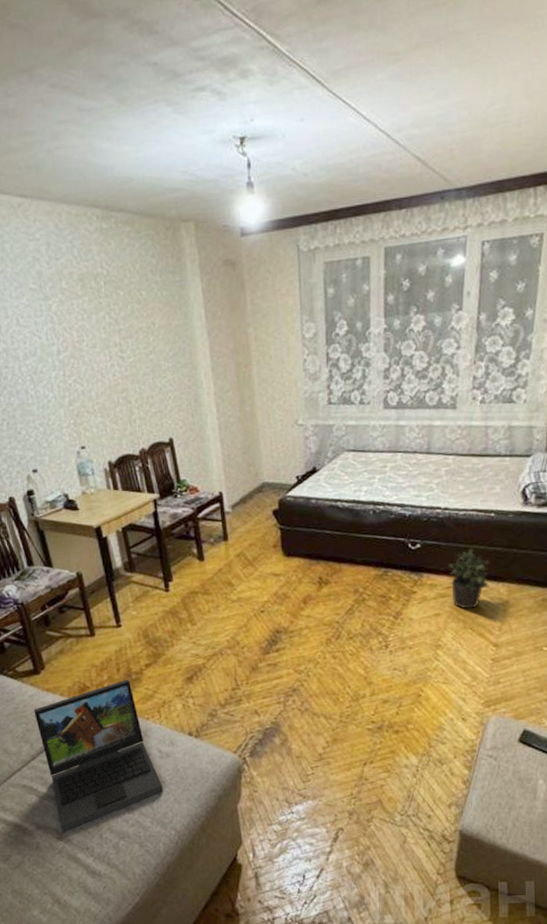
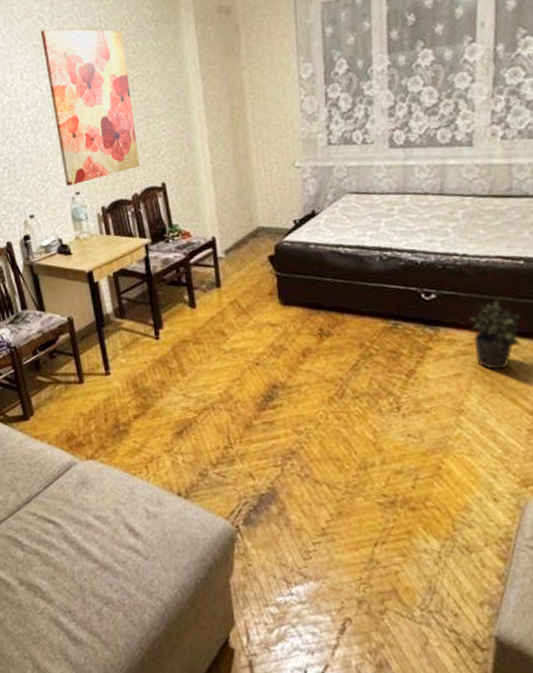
laptop: present [33,679,163,833] -> none [21,430,149,592]
wall art: none [37,272,147,440] -> present [40,29,140,186]

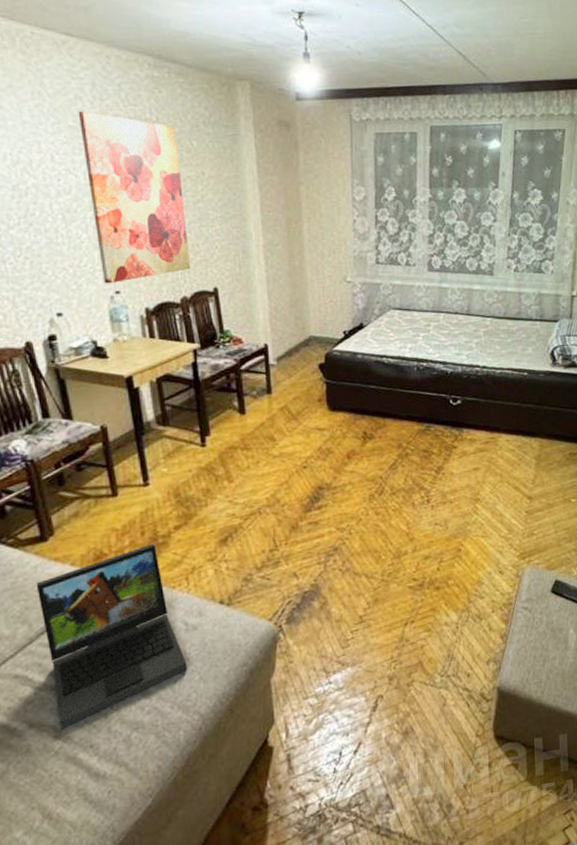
laptop: none [21,430,149,592] -> present [36,543,187,730]
potted plant: present [470,301,521,370] -> none [486,405,524,463]

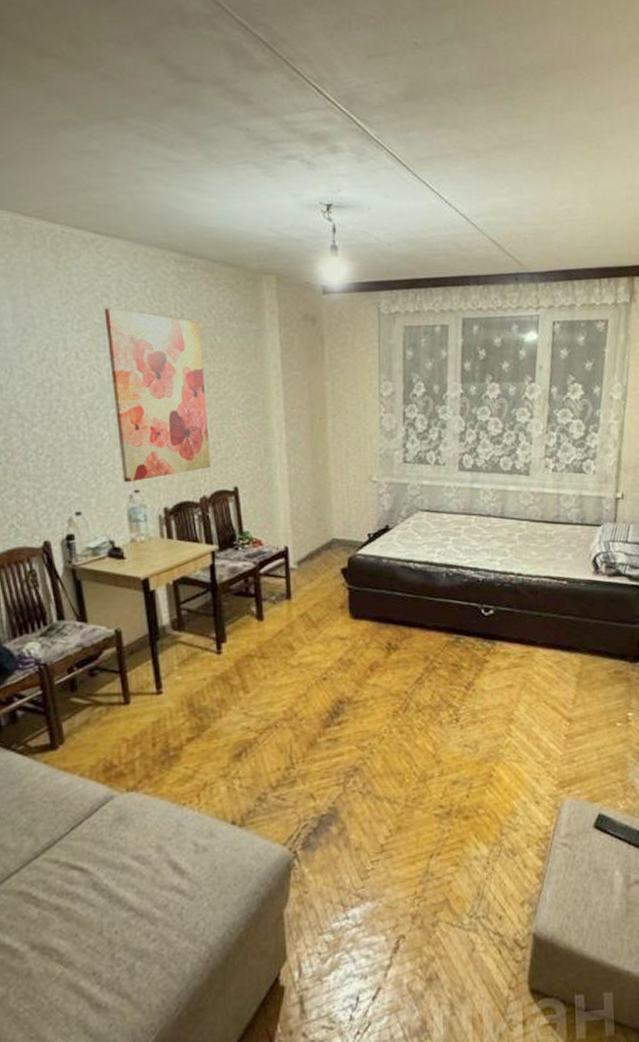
laptop: present [36,543,187,730] -> none [44,755,195,953]

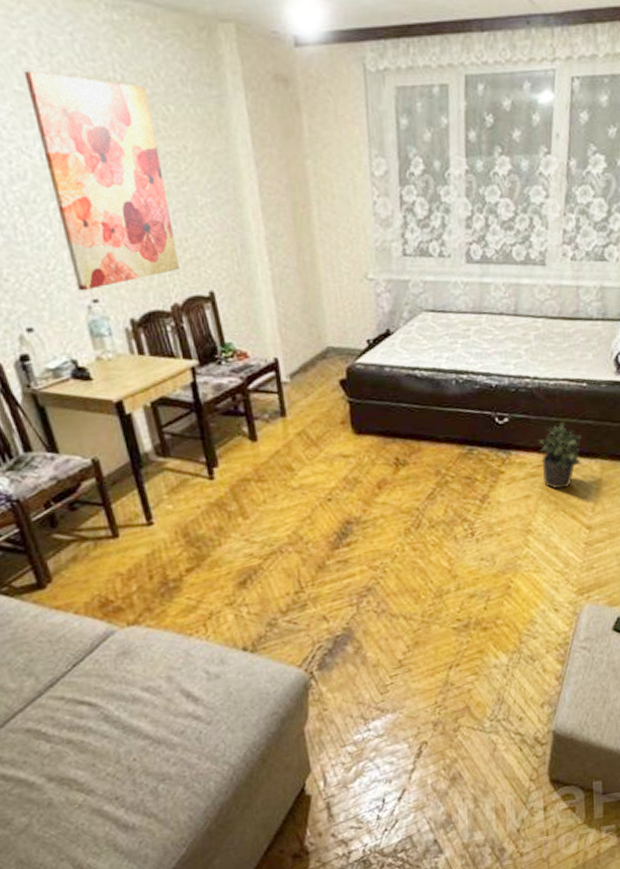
potted plant: none [521,617,563,681] -> present [538,422,583,489]

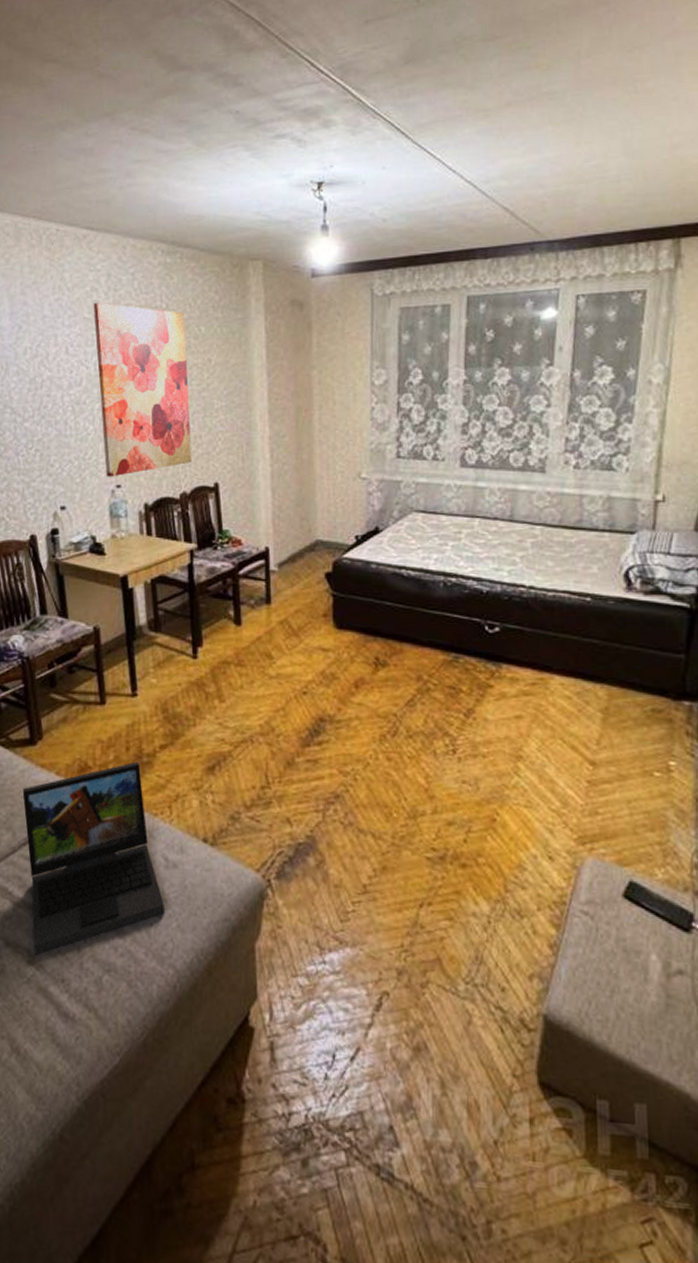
laptop: none [38,588,212,783] -> present [22,761,164,955]
potted plant: present [538,422,583,489] -> none [533,638,586,714]

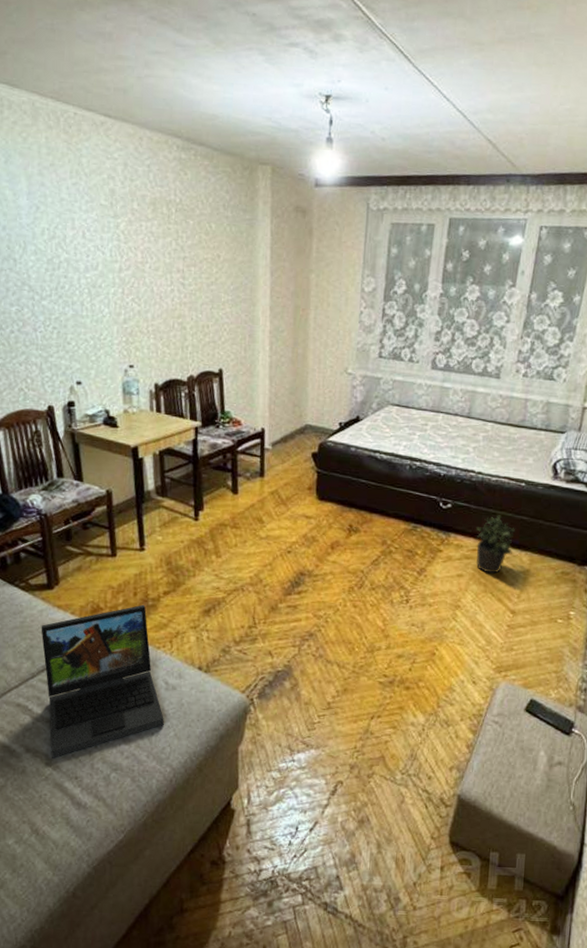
wall art: present [93,303,192,477] -> none [109,191,200,358]
potted plant: none [533,638,586,714] -> present [475,515,516,574]

